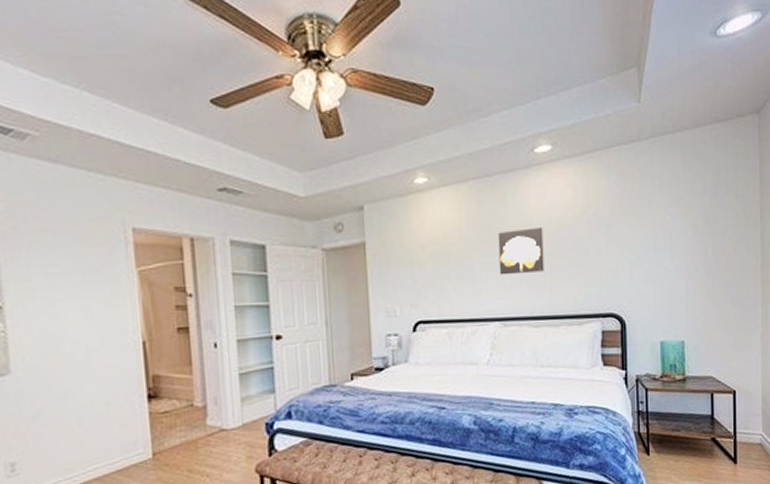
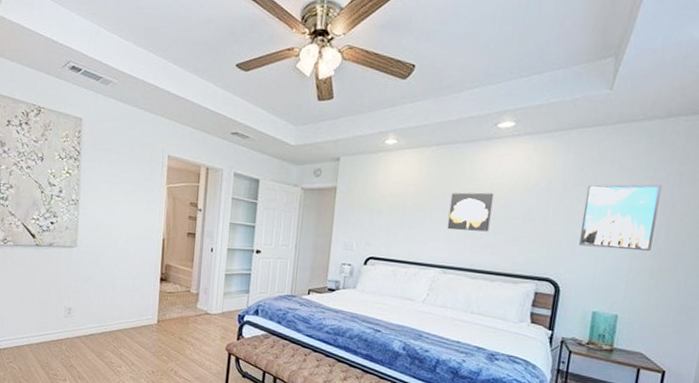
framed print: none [634,198,702,273] -> present [579,184,662,251]

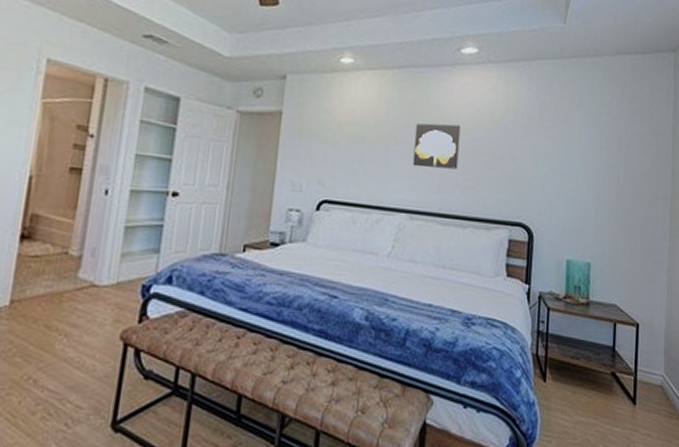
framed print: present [579,184,662,251] -> none [548,119,617,191]

